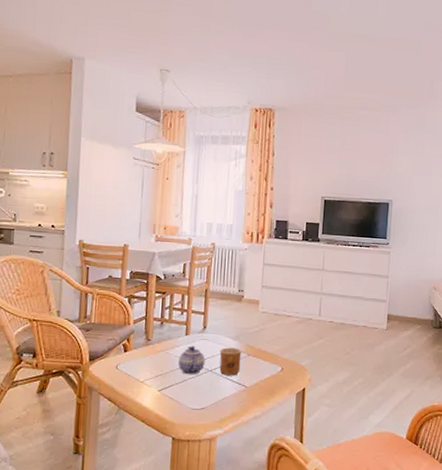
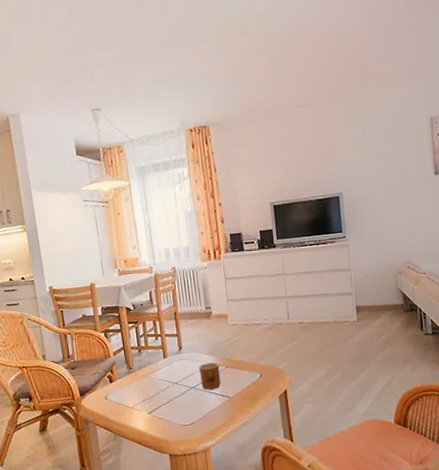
teapot: present [178,345,205,375] -> none [161,367,187,395]

